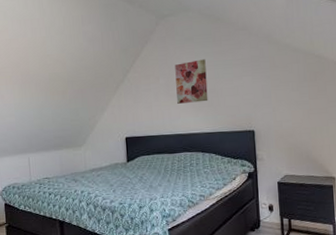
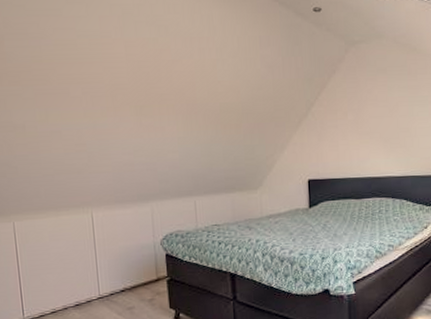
wall art: present [175,59,208,104] -> none [365,94,401,143]

